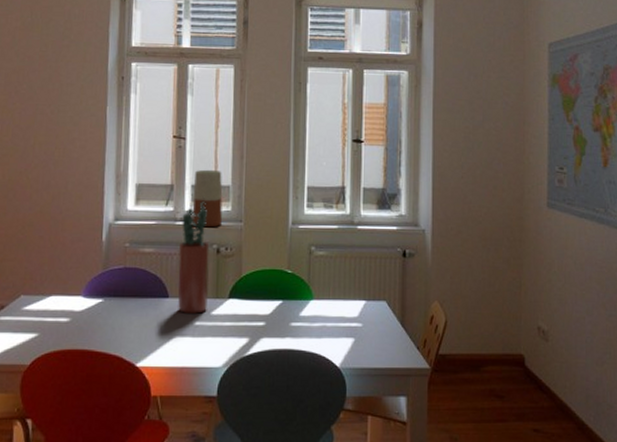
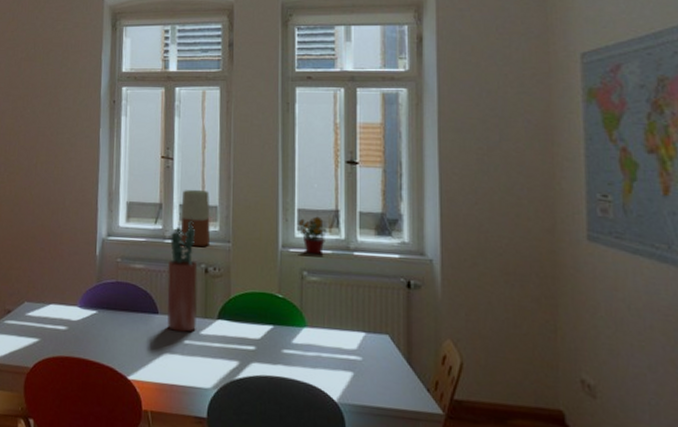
flowerpot: none [307,193,332,230] -> present [298,216,325,254]

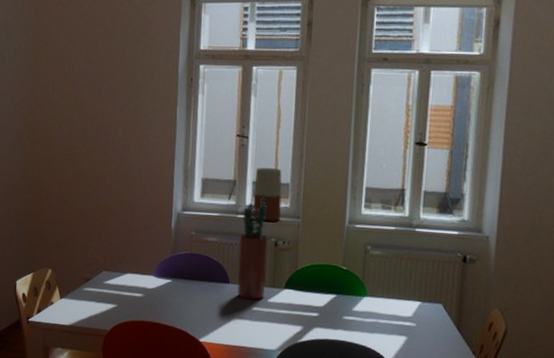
flowerpot: present [298,216,325,254] -> none [365,195,391,230]

